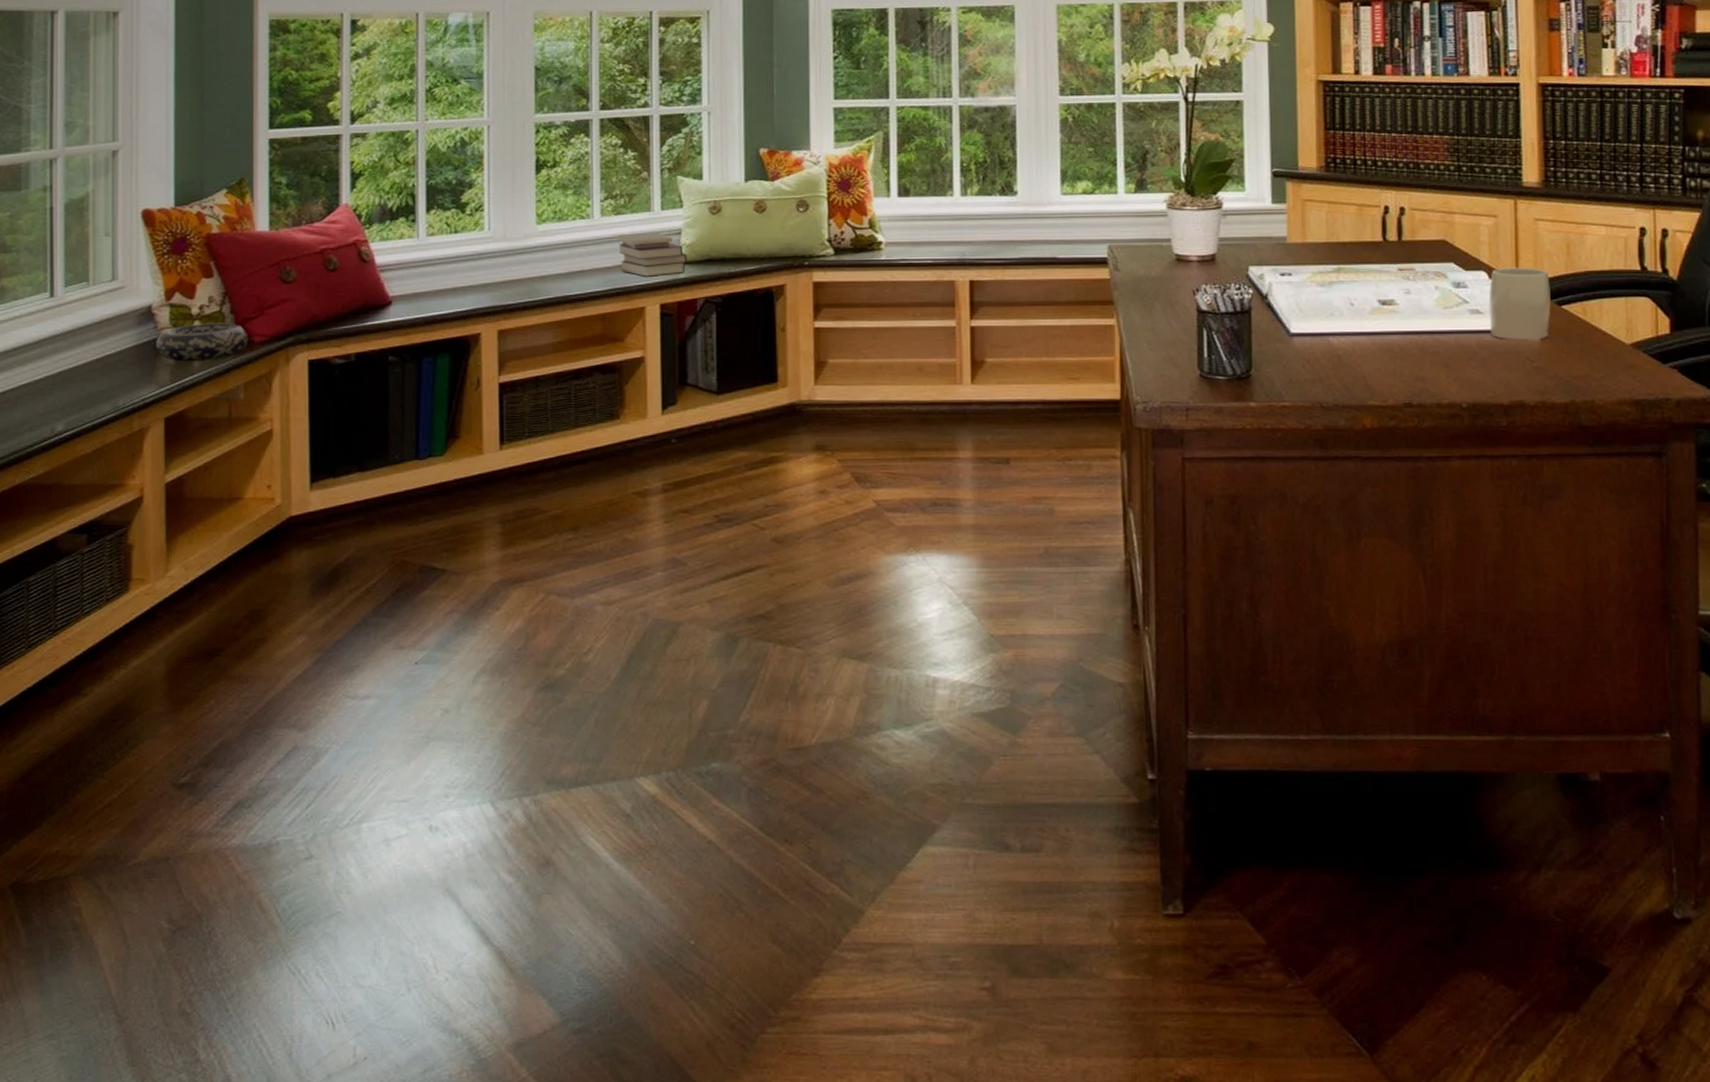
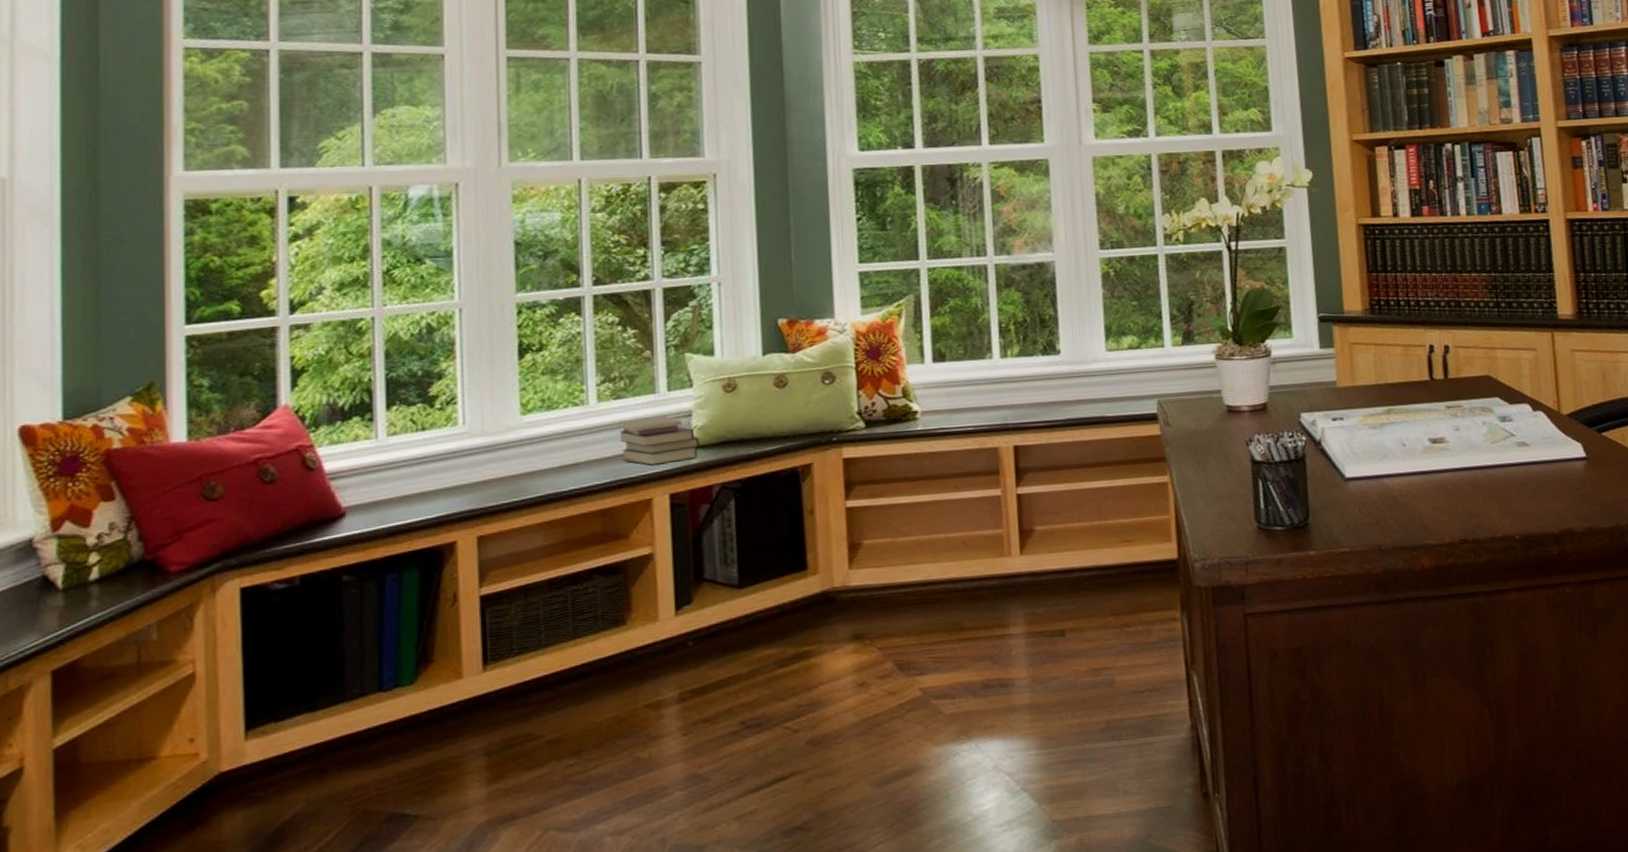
decorative bowl: present [156,322,249,362] -> none [39,551,162,602]
mug: present [1488,267,1551,340] -> none [1533,397,1592,470]

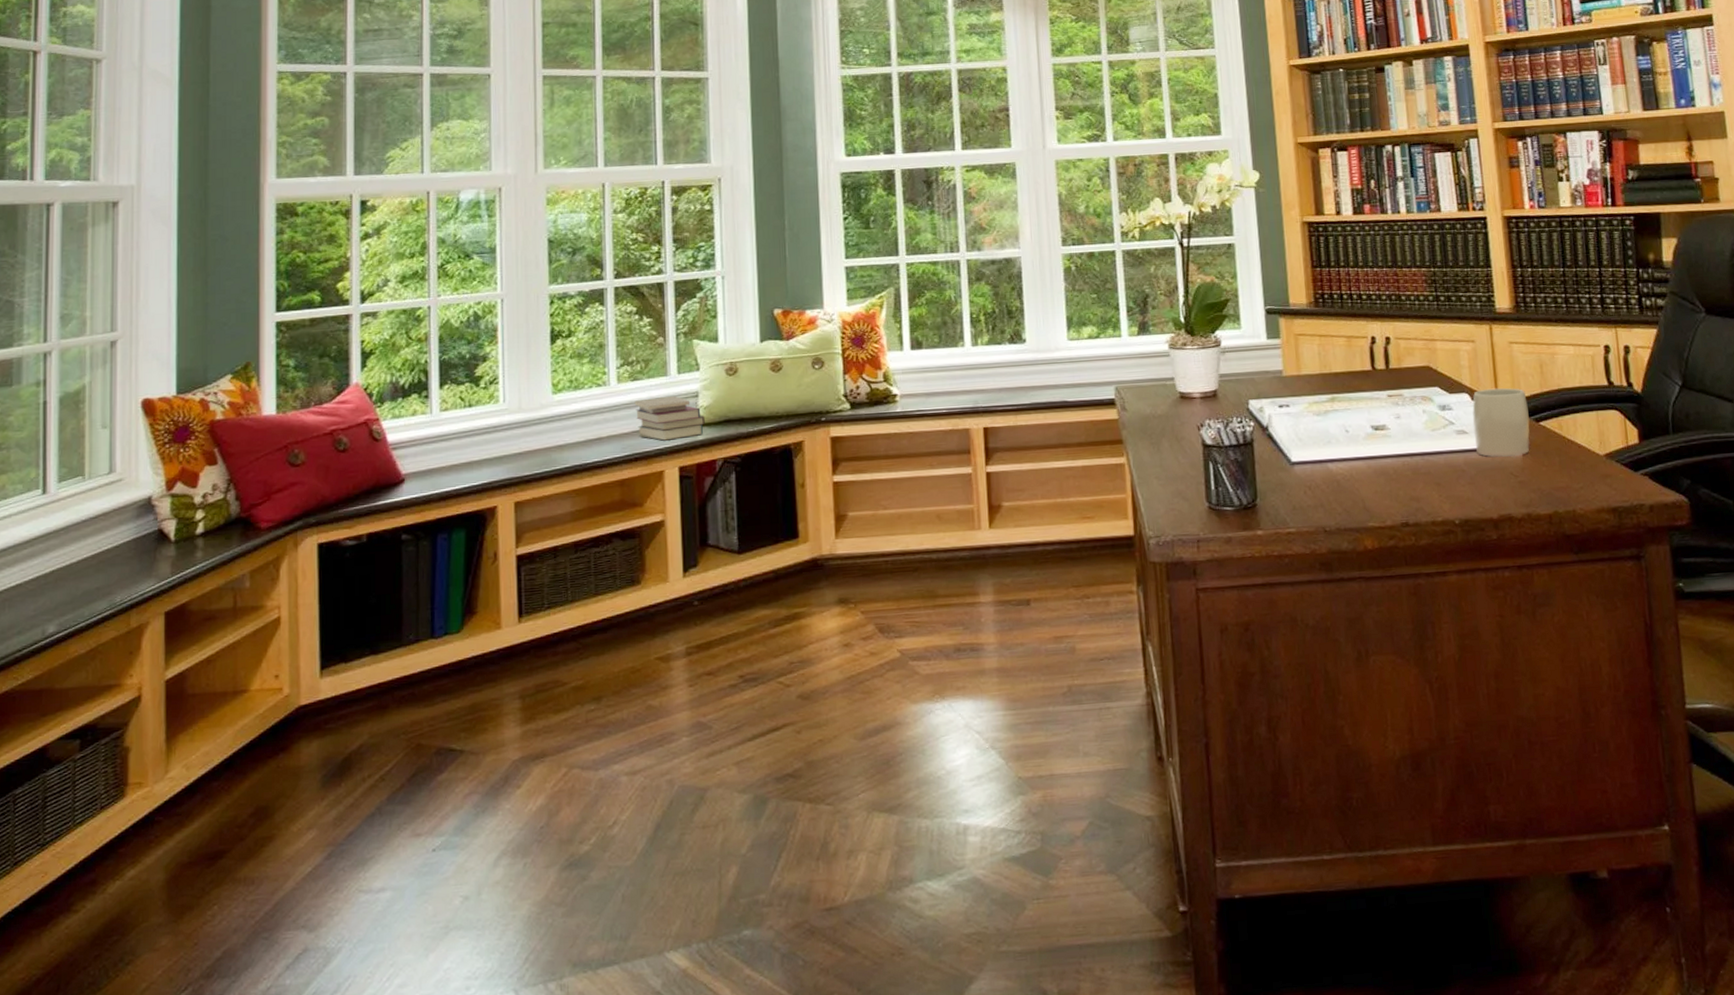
mug: none [1533,397,1592,470] -> present [1472,388,1530,457]

